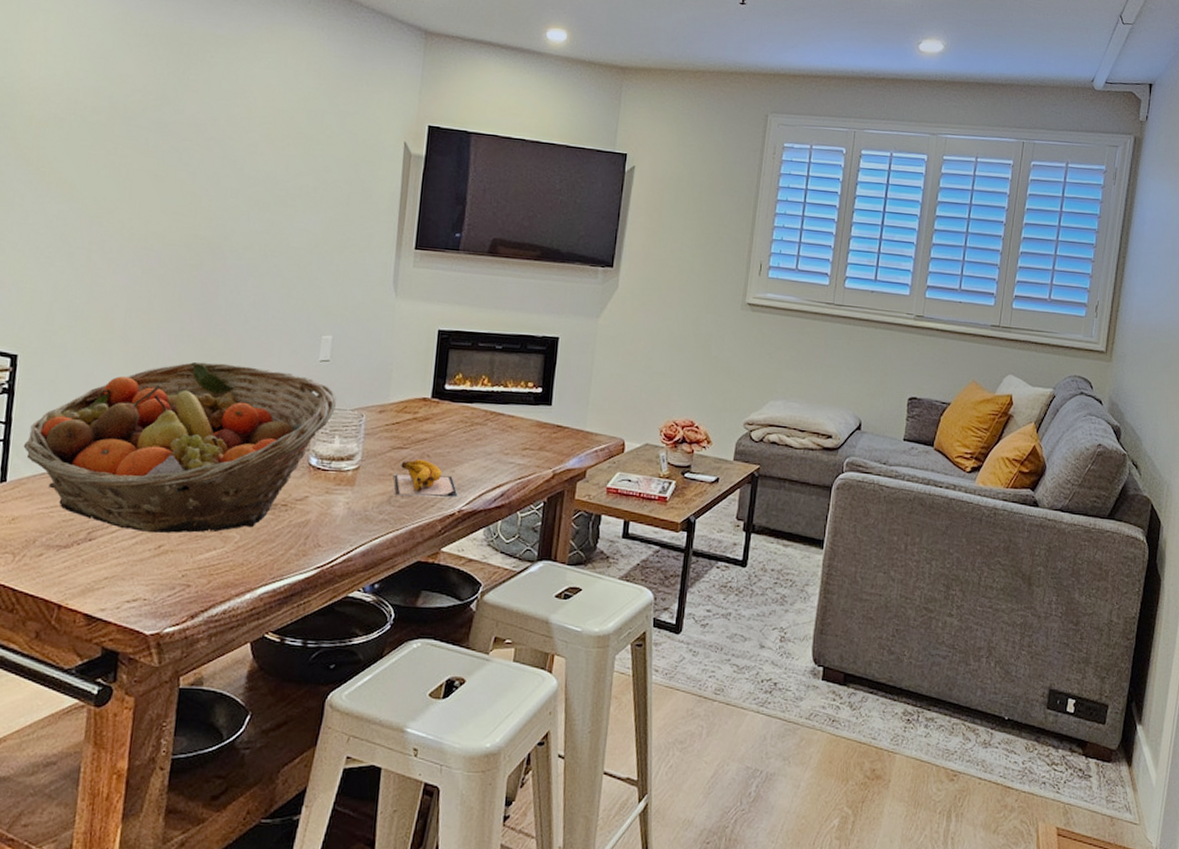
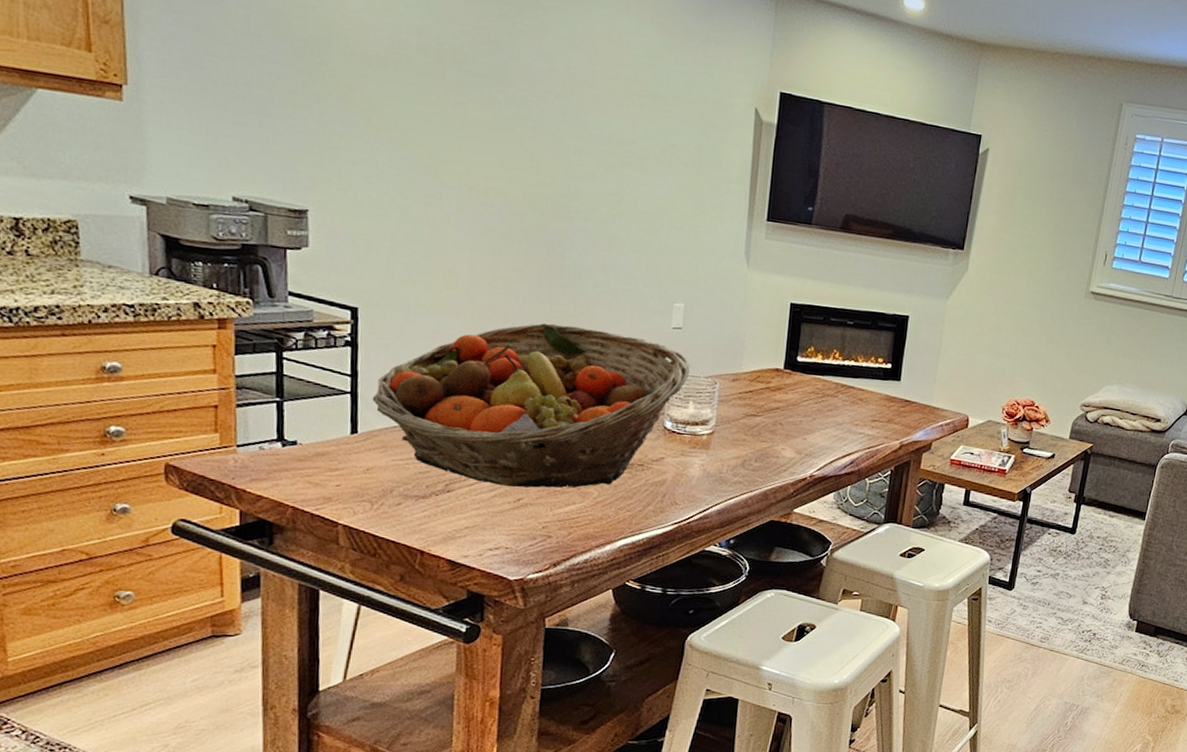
banana: present [394,459,459,498] -> none [748,426,811,463]

